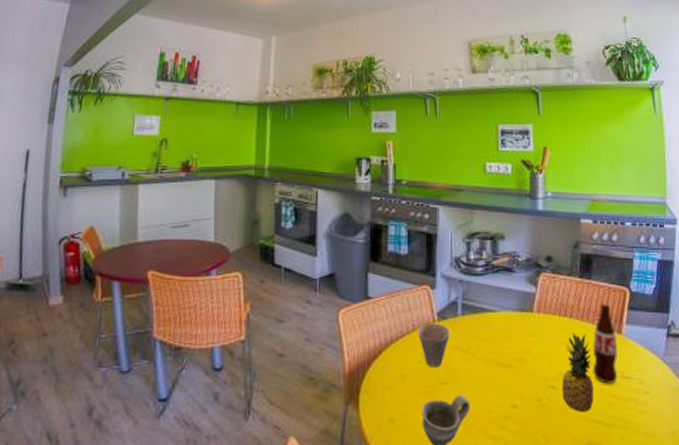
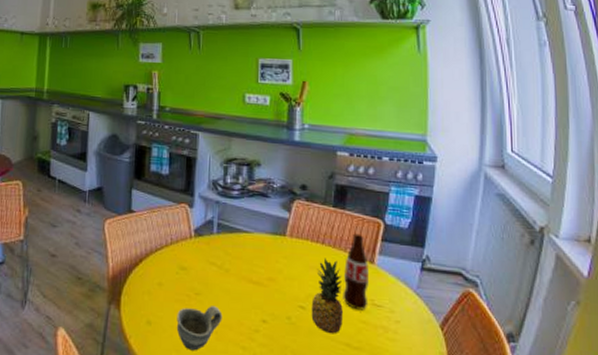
cup: present [418,323,450,367] -> none [176,238,206,279]

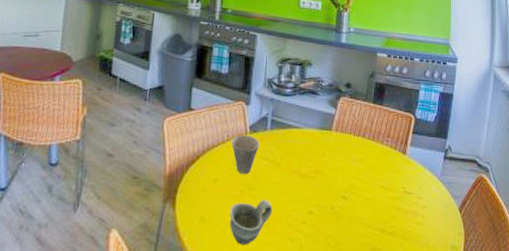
cup: none [176,238,206,279] -> present [231,135,260,174]
fruit: present [311,258,343,335] -> none [352,150,379,222]
bottle: present [343,233,369,310] -> none [379,127,402,198]

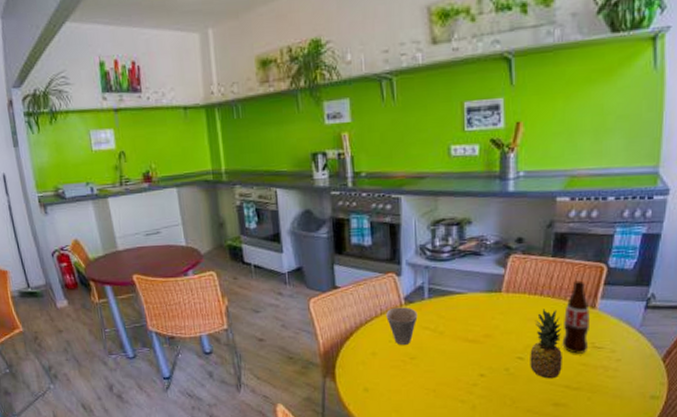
cup: present [229,200,273,245] -> none [393,367,440,410]
fruit: none [352,150,379,222] -> present [530,309,562,379]
bottle: none [379,127,402,198] -> present [562,280,590,354]

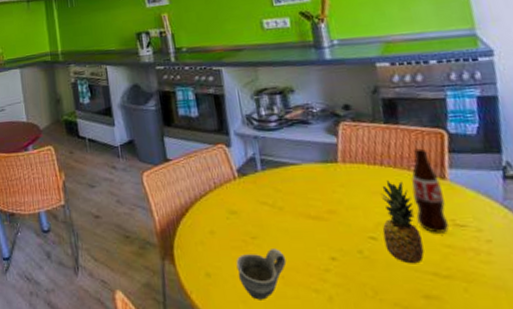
cup: present [386,307,418,345] -> none [220,180,254,222]
cup: none [393,367,440,410] -> present [236,249,287,300]

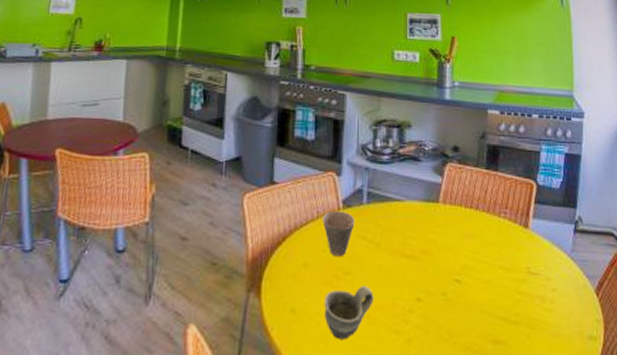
cup: none [220,180,254,222] -> present [322,211,355,256]
fruit: present [381,180,424,264] -> none [467,225,499,309]
bottle: present [411,148,450,233] -> none [498,196,525,280]

